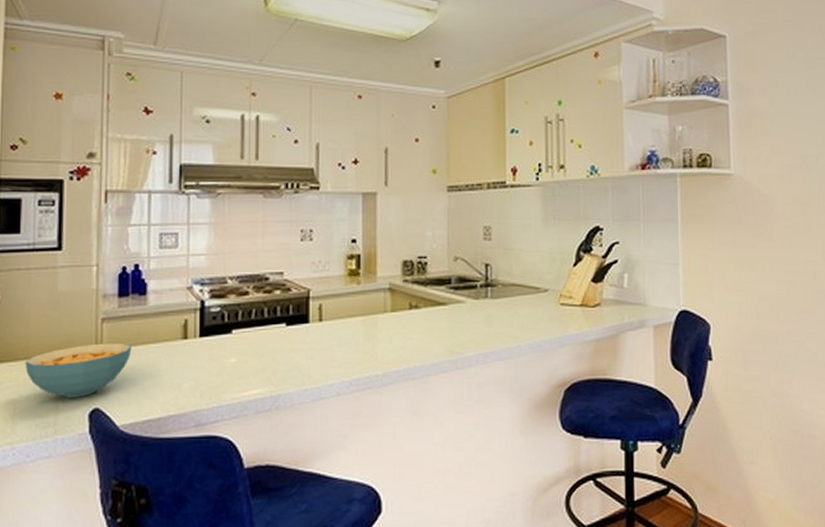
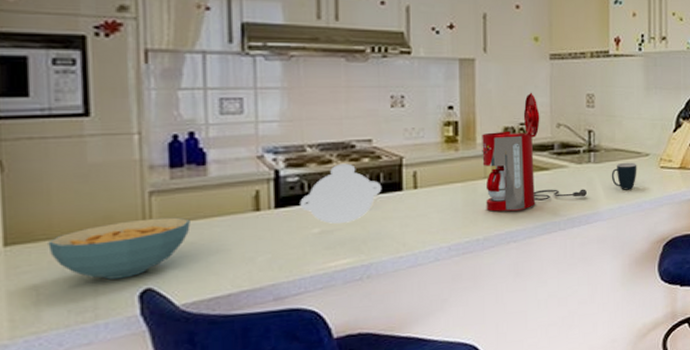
teapot: none [220,295,291,354] -> present [300,163,382,224]
coffee maker: none [382,225,485,347] -> present [482,92,588,212]
mug: none [508,298,536,328] -> present [611,162,637,190]

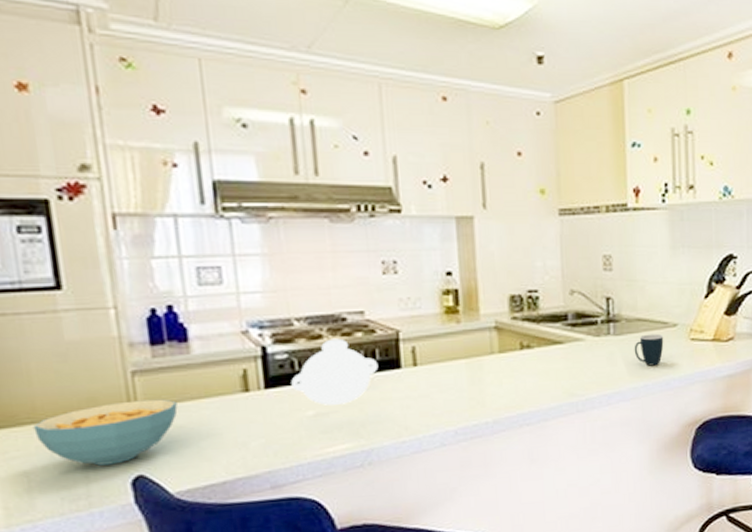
coffee maker: present [482,92,588,212] -> none [485,254,608,392]

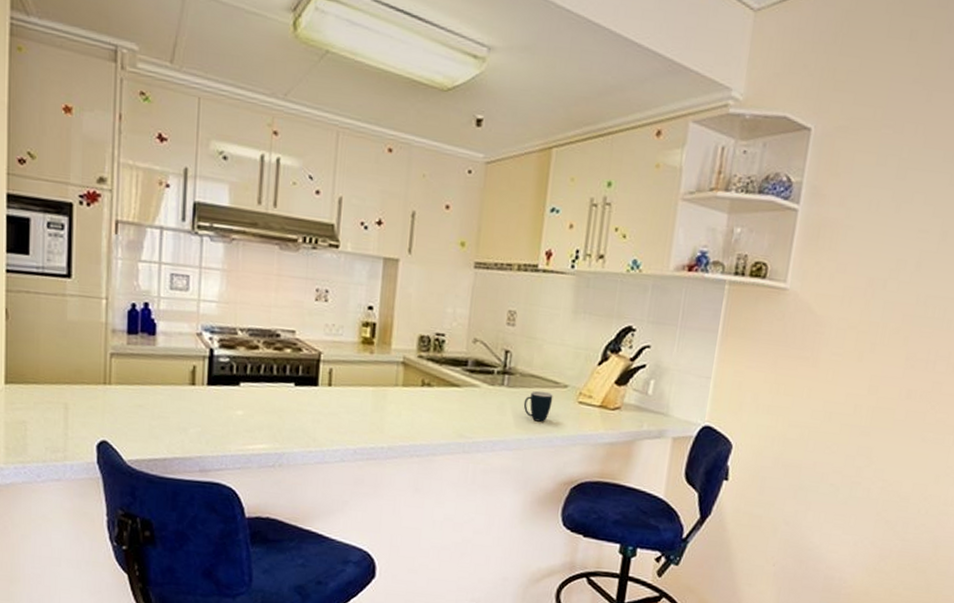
cereal bowl: present [33,399,178,466] -> none [35,377,140,428]
teapot: present [291,338,379,405] -> none [228,351,300,410]

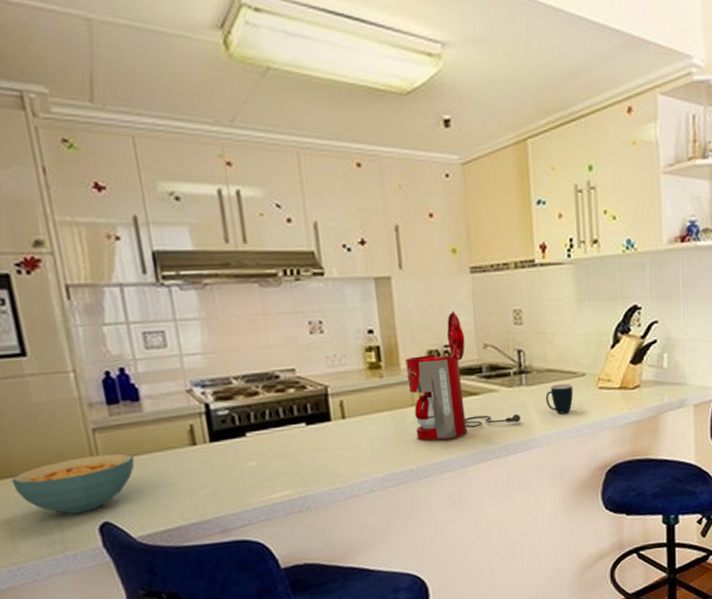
cereal bowl: none [35,377,140,428] -> present [11,453,135,514]
coffee maker: none [393,301,497,425] -> present [405,310,522,441]

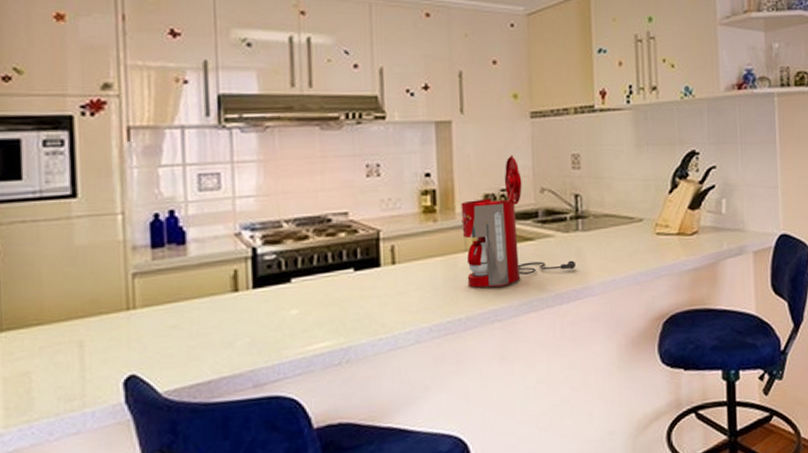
cereal bowl: present [11,453,135,514] -> none [39,299,172,366]
mug: present [545,383,574,414] -> none [601,228,631,261]

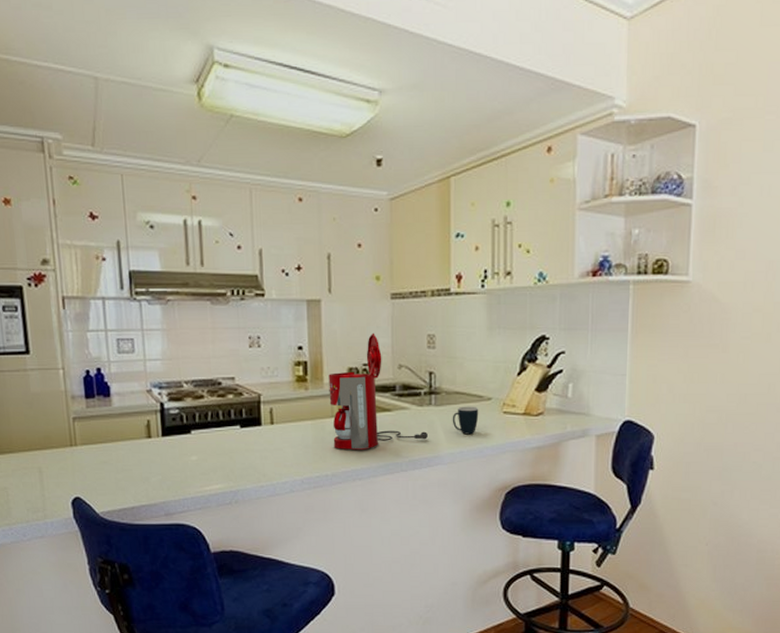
mug: none [601,228,631,261] -> present [452,406,479,435]

